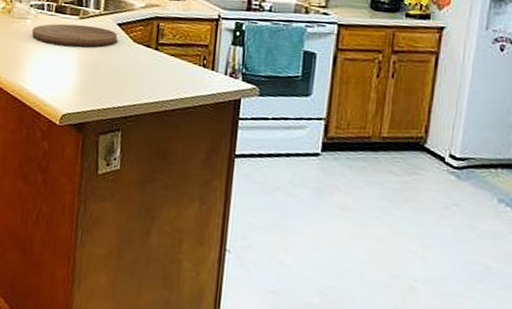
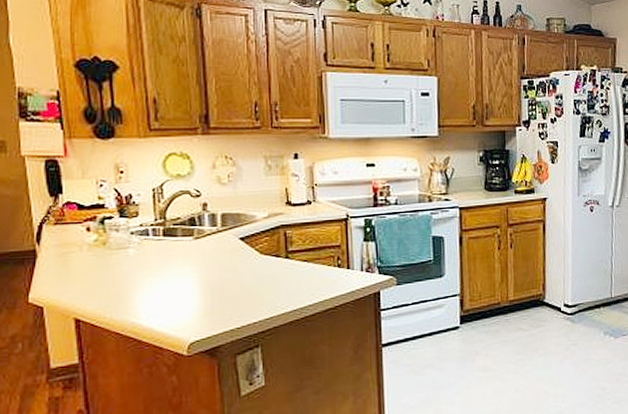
cutting board: present [32,23,117,48] -> none [138,244,241,271]

